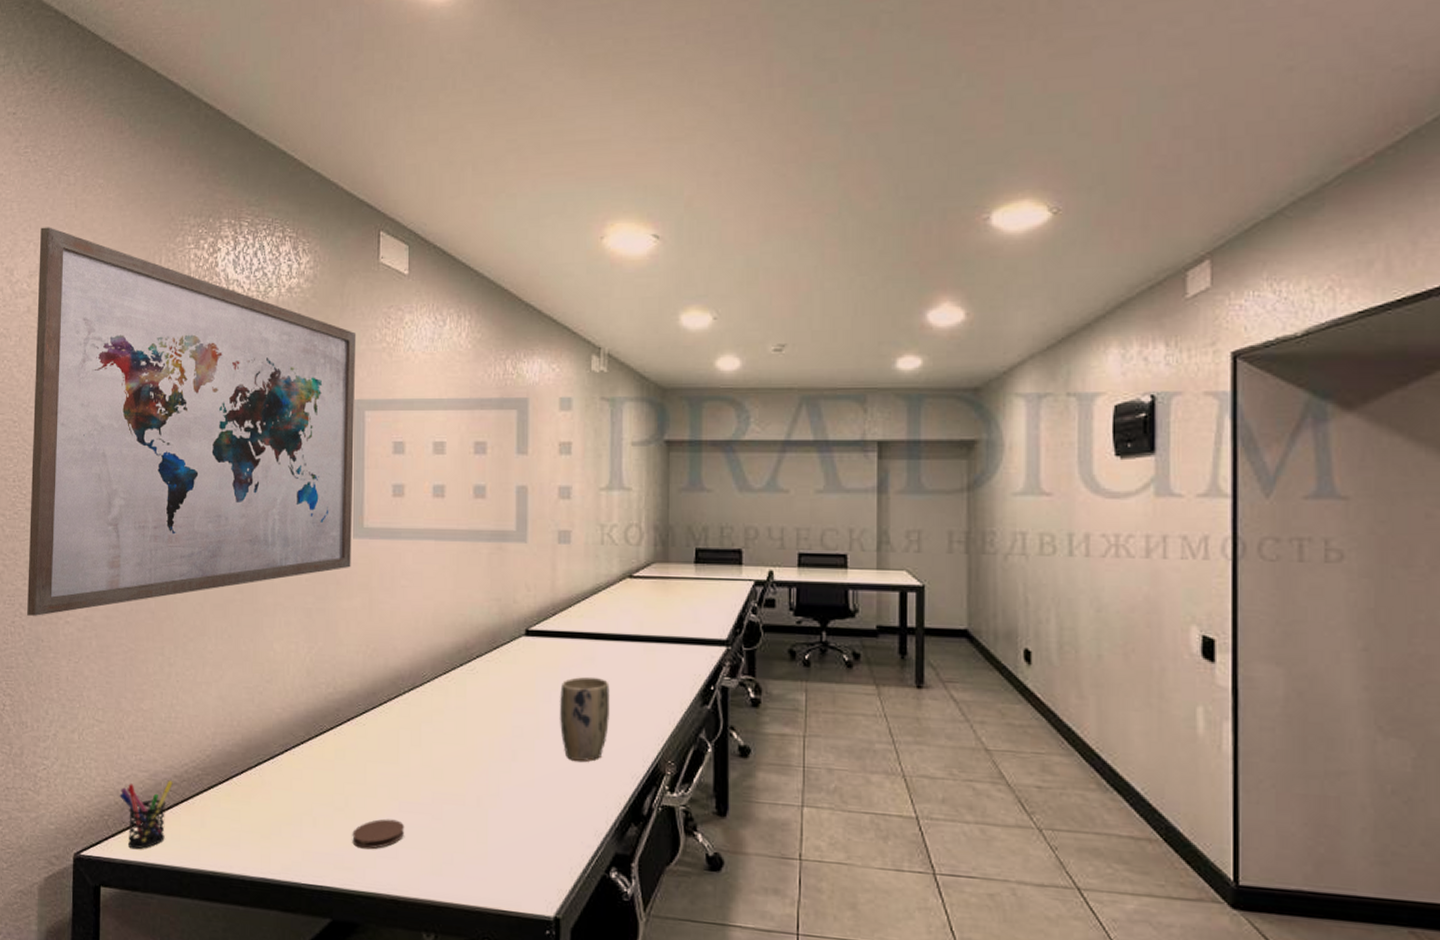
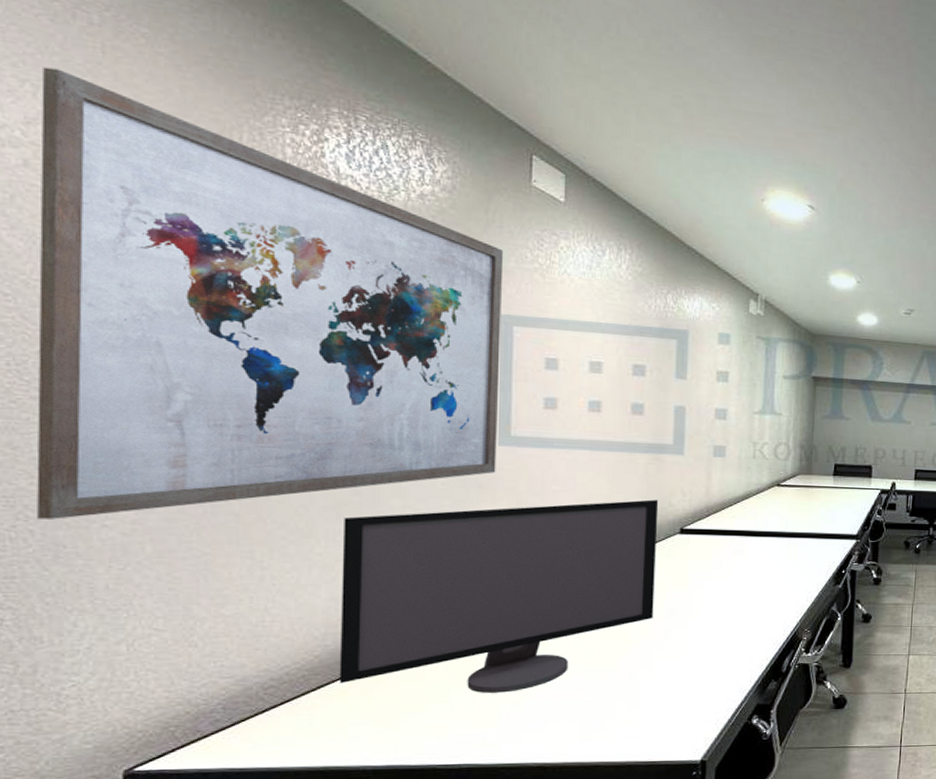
pen holder: present [120,780,173,850] -> none [192,684,269,757]
computer monitor: none [225,595,503,810] -> present [339,499,659,693]
coaster: present [352,818,405,850] -> none [495,697,554,726]
plant pot: present [560,676,610,762] -> none [711,566,757,635]

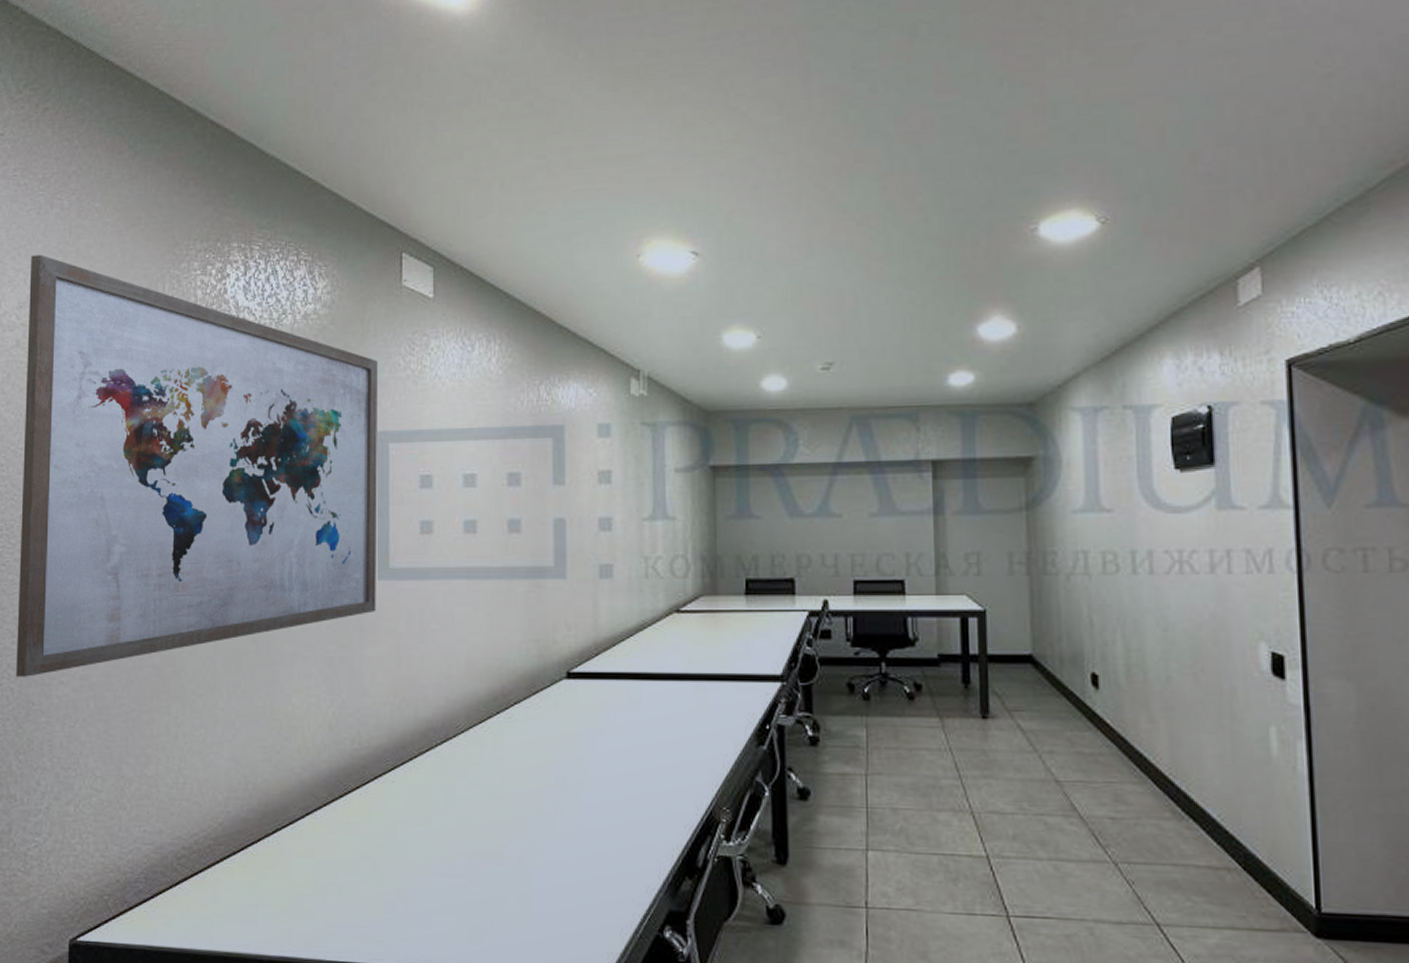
computer monitor: present [339,499,659,693] -> none [239,636,542,876]

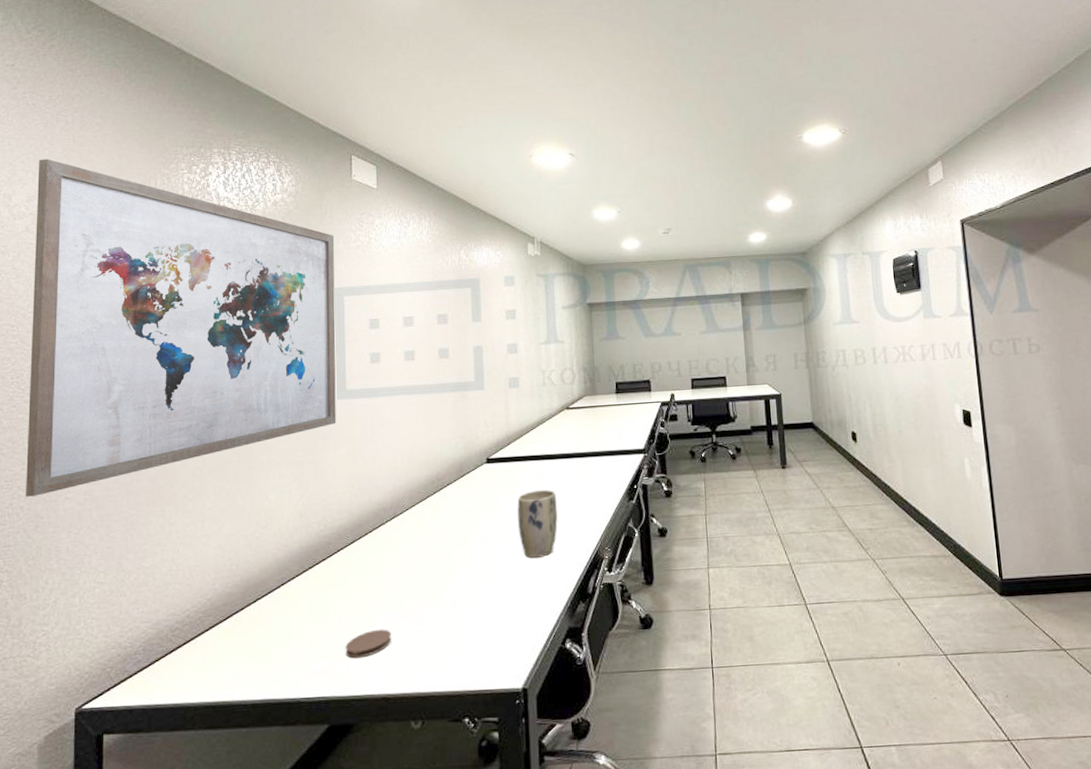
coaster: none [382,884,440,919] -> present [345,629,392,659]
plant pot: none [605,720,659,813] -> present [517,489,558,559]

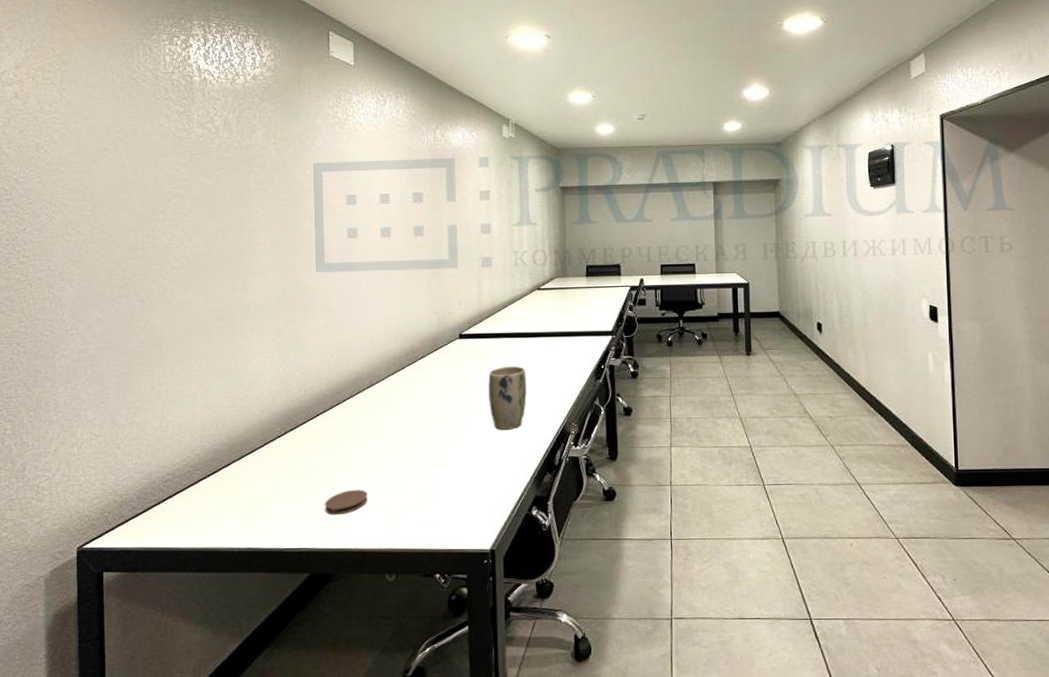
wall art: present [26,158,336,497] -> none [24,26,315,353]

